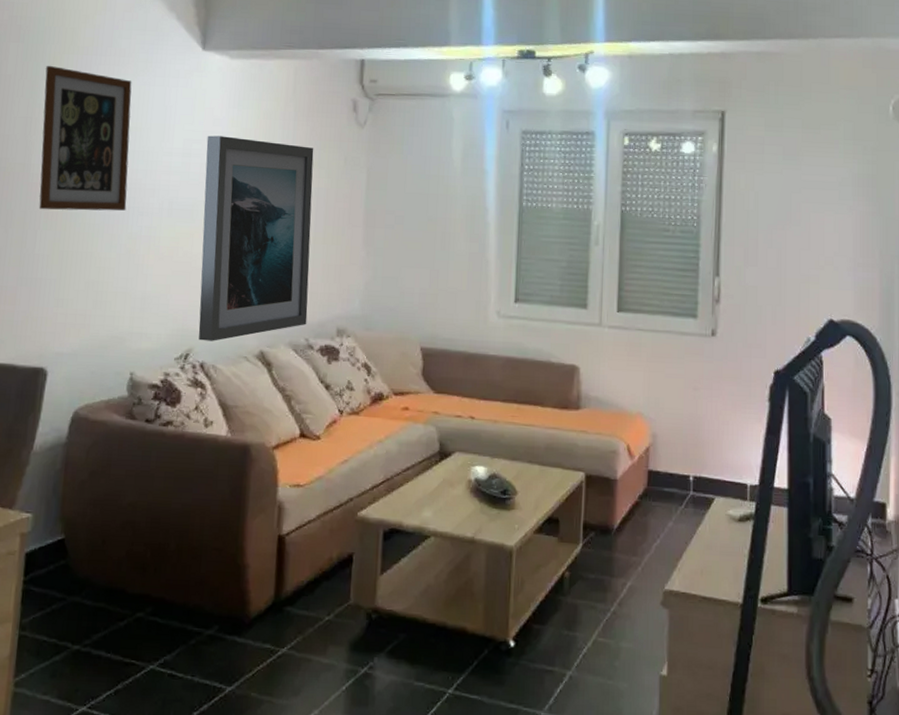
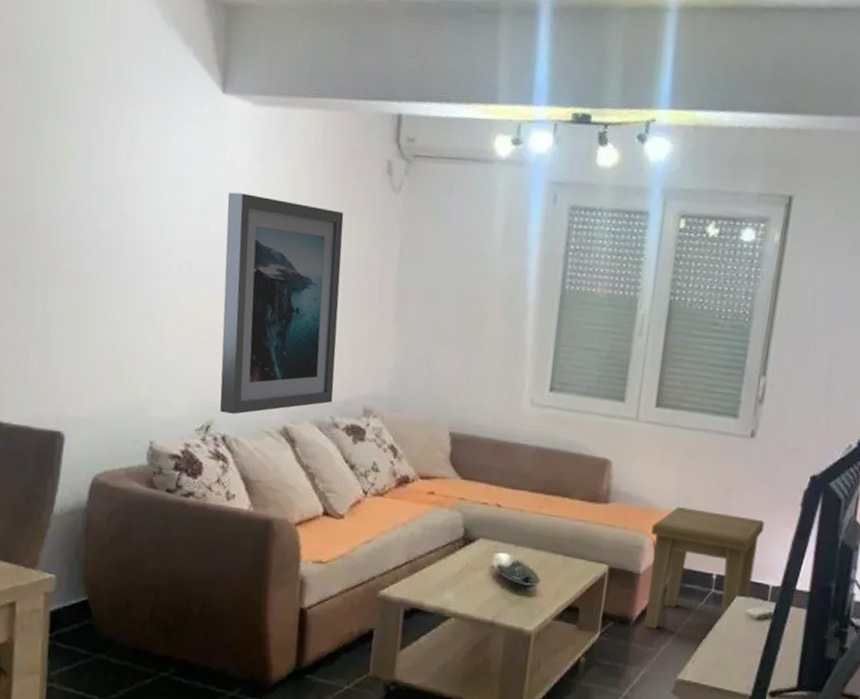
wall art: present [39,65,132,211] -> none [48,101,145,271]
side table: none [625,409,735,538] -> present [645,507,765,630]

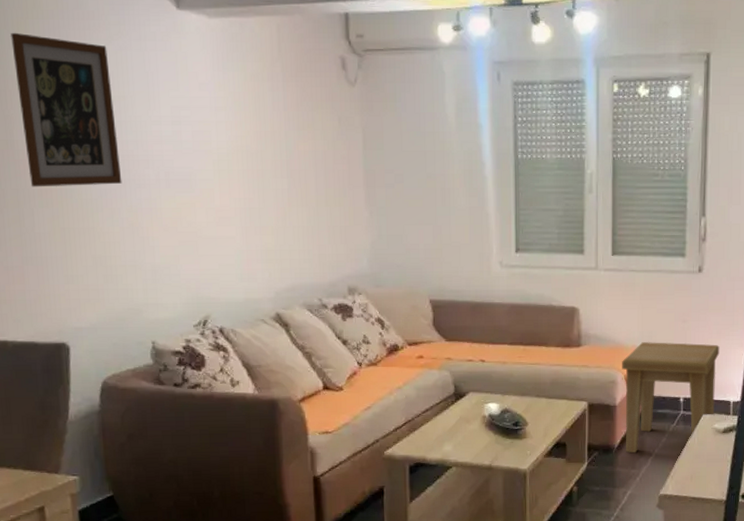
wall art: none [48,101,145,271] -> present [11,32,122,187]
wall art: present [220,192,344,414] -> none [195,101,319,307]

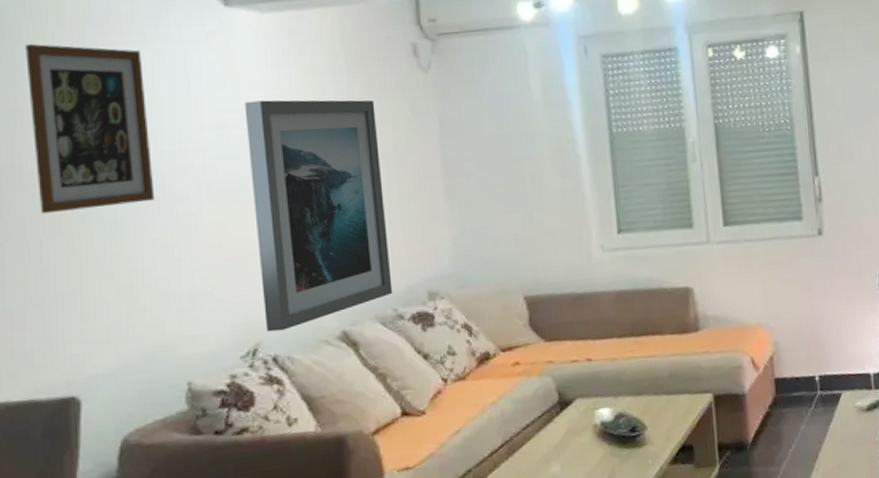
wall art: none [195,101,319,307] -> present [244,100,393,332]
side table: present [622,342,720,453] -> none [746,312,855,448]

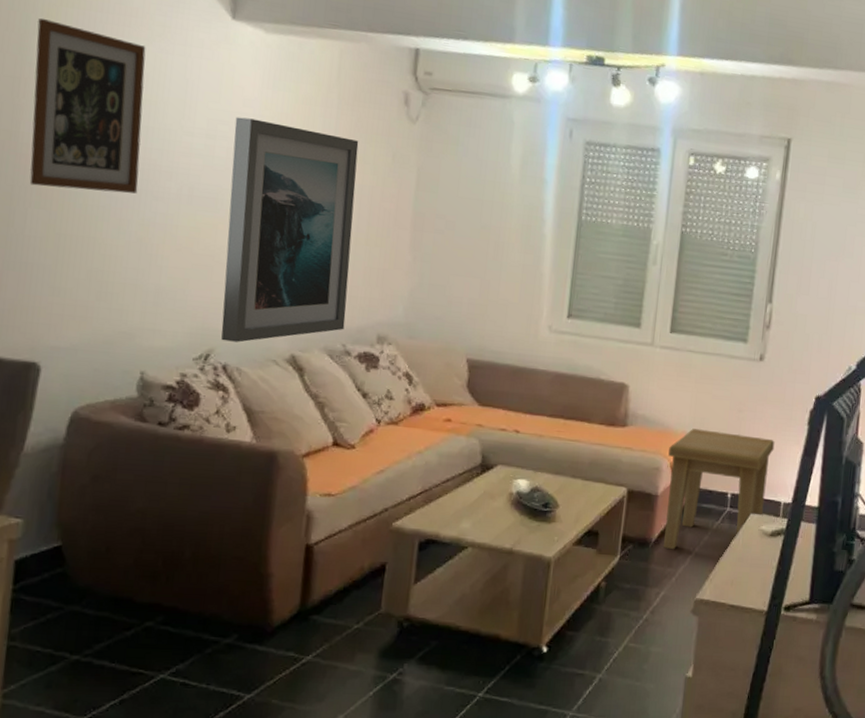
side table: none [746,312,855,448] -> present [663,429,775,550]

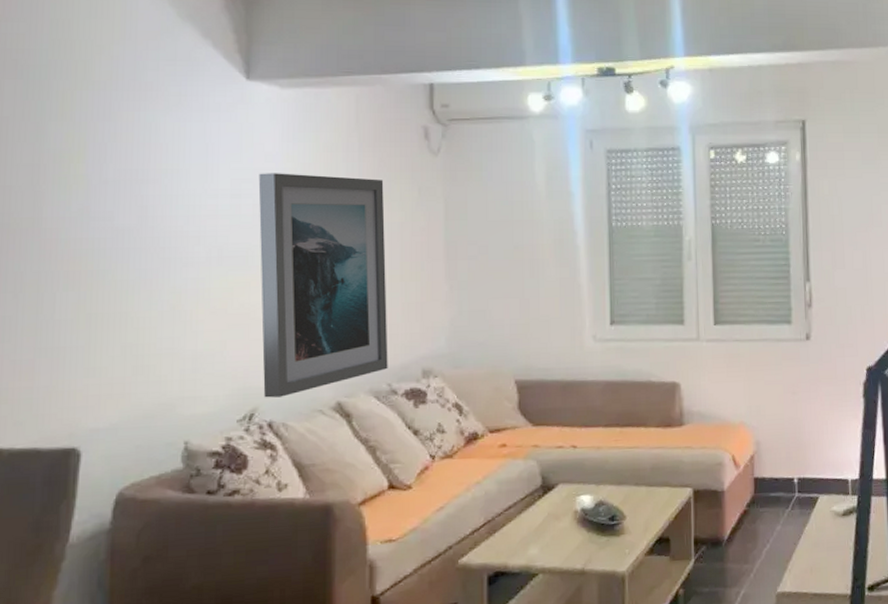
wall art: present [29,18,146,194] -> none [53,103,167,269]
side table: present [663,429,775,550] -> none [729,417,834,545]

